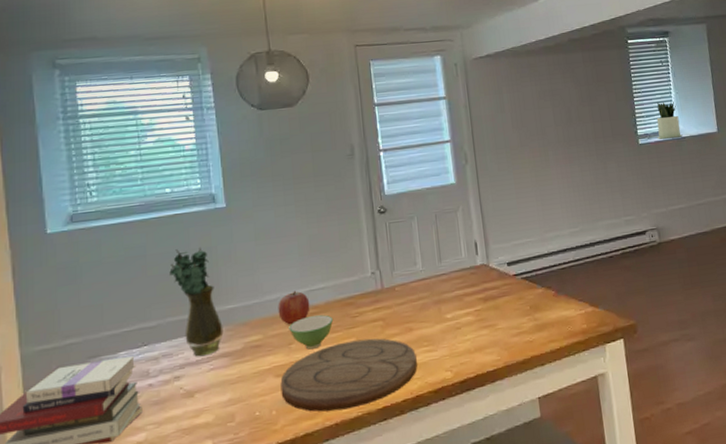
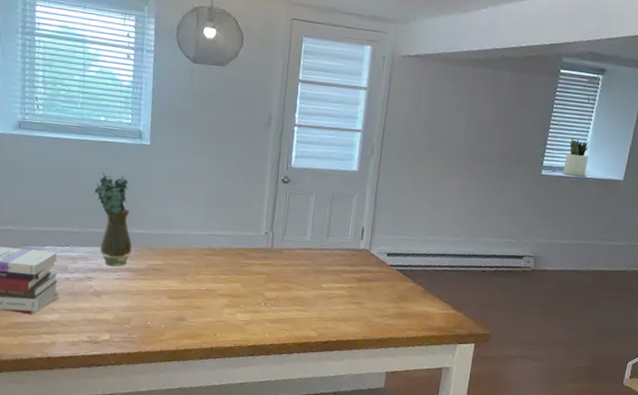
fruit: present [278,290,310,325] -> none [179,231,208,259]
cutting board: present [280,338,417,412] -> none [171,284,289,340]
bowl: present [289,314,334,350] -> none [186,255,225,284]

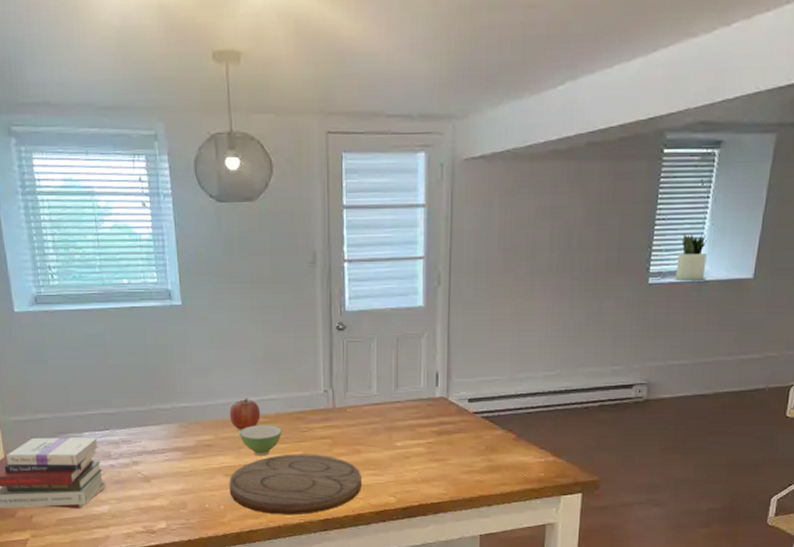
vase: present [94,172,132,267] -> none [127,342,178,447]
cutting board: none [171,284,289,340] -> present [229,454,361,515]
fruit: none [179,231,208,259] -> present [229,398,261,430]
bowl: none [186,255,225,284] -> present [239,424,283,456]

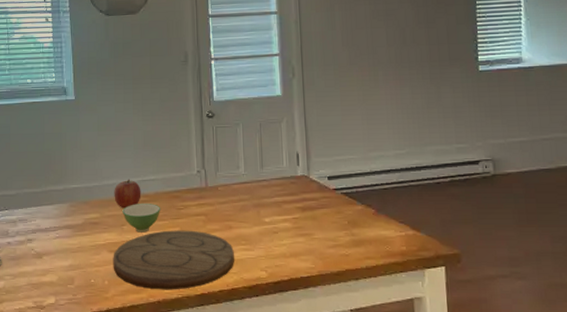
planter: present [673,233,708,282] -> none [500,27,531,68]

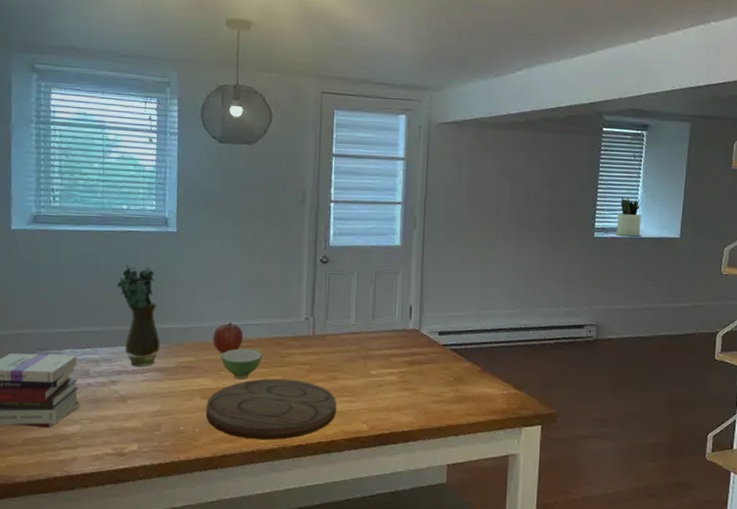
vase: none [27,132,68,225] -> present [117,264,161,367]
planter: none [500,27,531,68] -> present [614,197,642,238]

